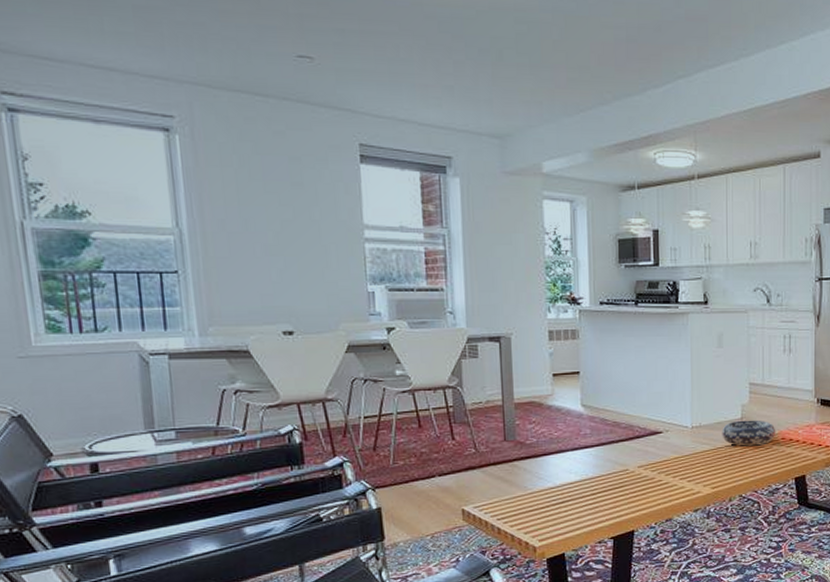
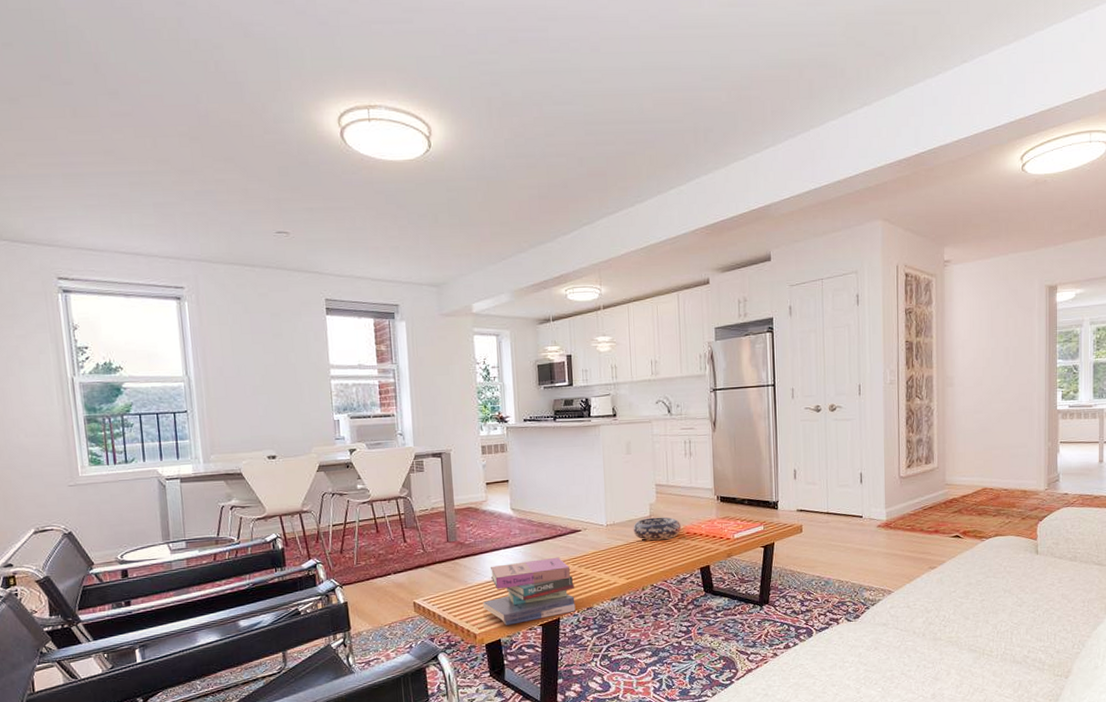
books: none [544,461,653,538] -> present [482,557,576,625]

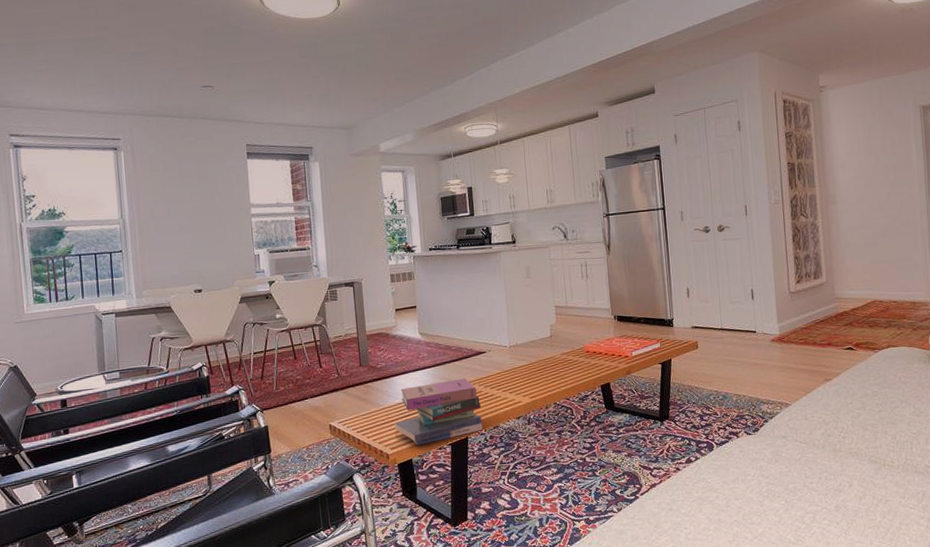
decorative bowl: present [633,517,682,541] -> none [535,337,581,360]

